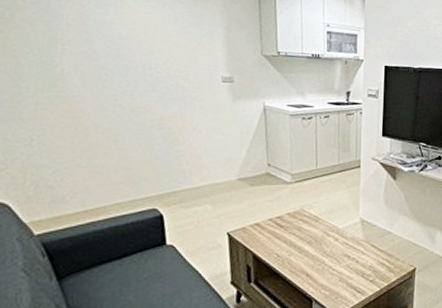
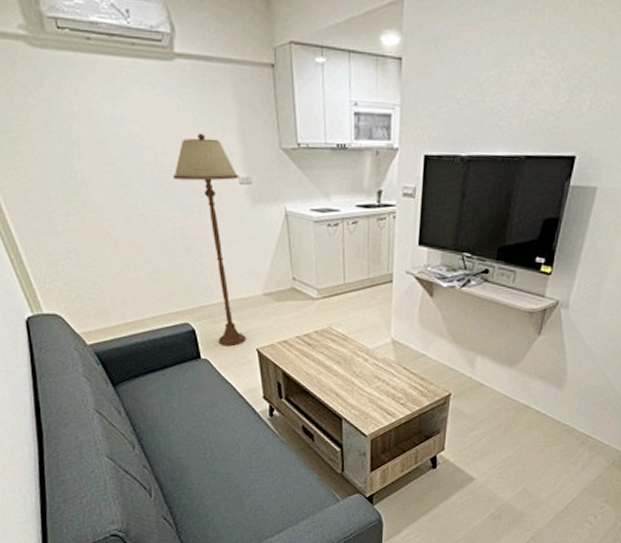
floor lamp: none [157,39,222,231] -> present [173,133,246,347]

